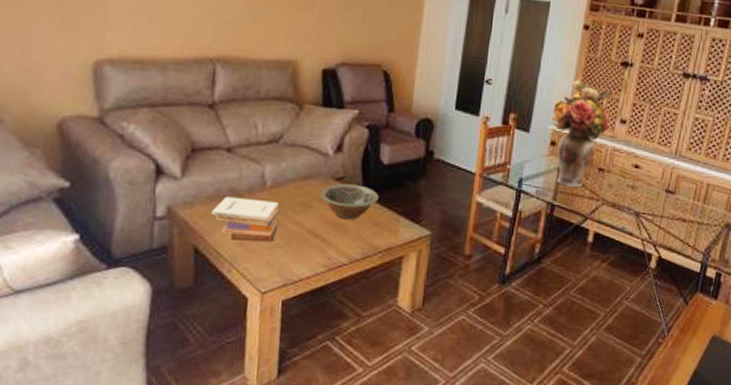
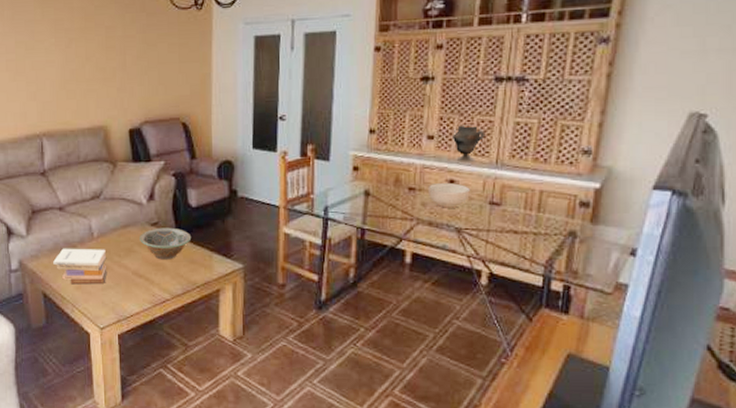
flower arrangement: present [551,79,614,188] -> none [351,102,416,209]
bowl: none [614,166,652,192] -> present [427,182,471,208]
decorative vase: none [641,113,670,150] -> present [453,124,485,162]

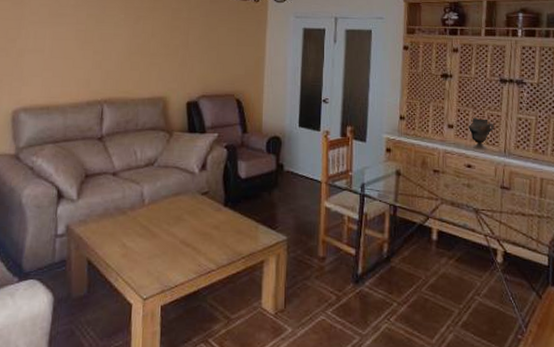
books: present [53,248,107,285] -> none [101,214,157,252]
decorative bowl: present [140,227,192,260] -> none [190,197,240,229]
bowl: present [427,182,471,208] -> none [449,166,485,190]

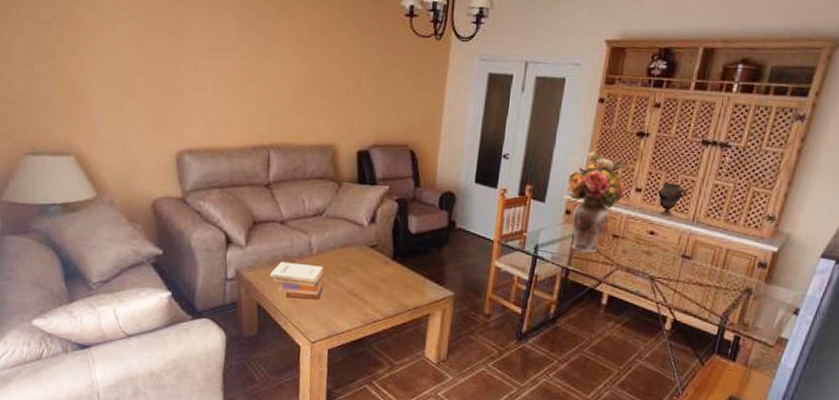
books: none [101,214,157,252] -> present [270,261,324,299]
flower arrangement: none [384,92,439,189] -> present [566,151,629,253]

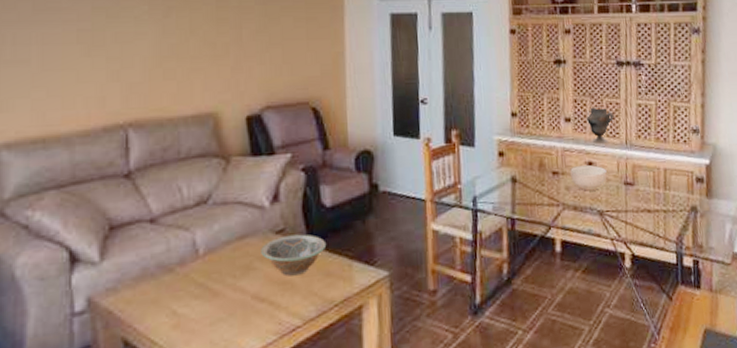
books: present [270,261,324,299] -> none [140,269,218,323]
decorative bowl: none [358,250,408,282] -> present [261,234,327,276]
flower arrangement: present [566,151,629,253] -> none [494,84,555,197]
bowl: none [629,233,668,258] -> present [569,164,608,191]

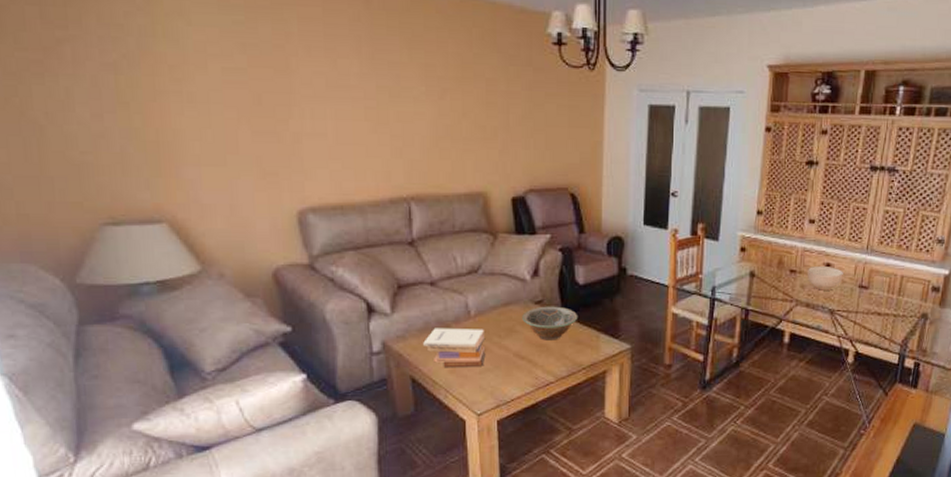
books: none [140,269,218,323] -> present [423,328,486,368]
decorative vase: present [587,107,614,144] -> none [831,210,859,247]

